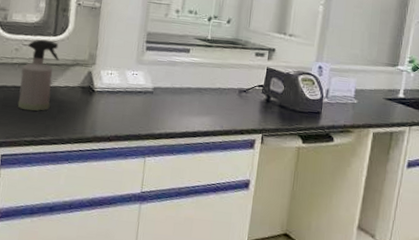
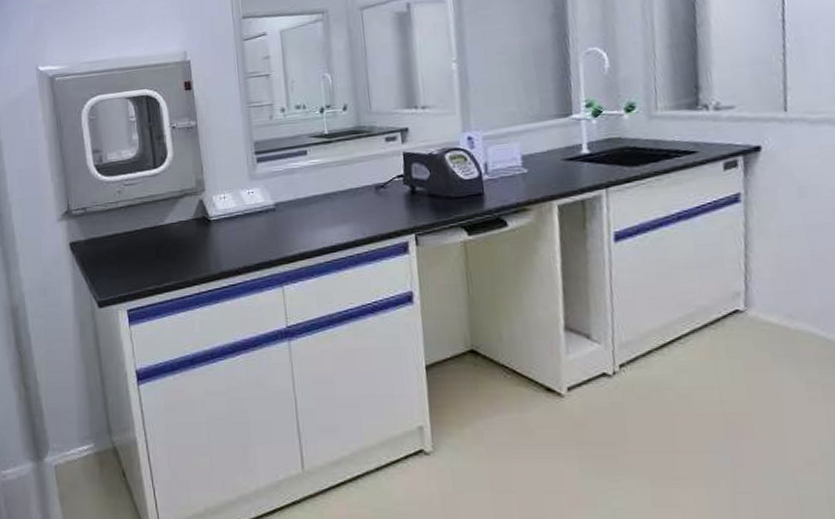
spray bottle: present [17,39,60,111] -> none [129,174,167,257]

